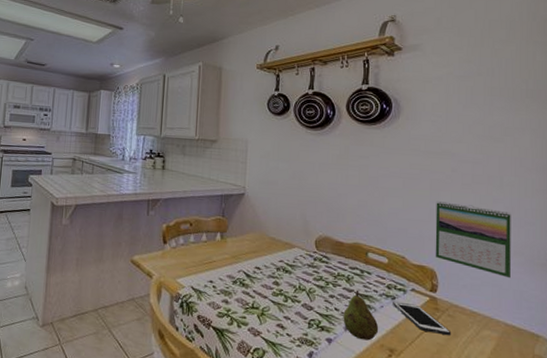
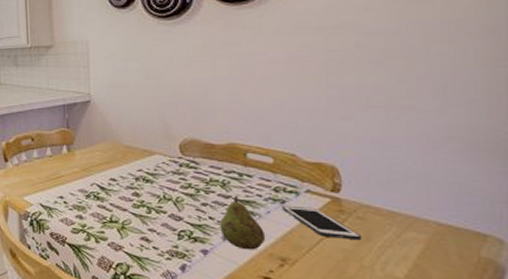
calendar: present [435,201,511,279] -> none [335,85,444,170]

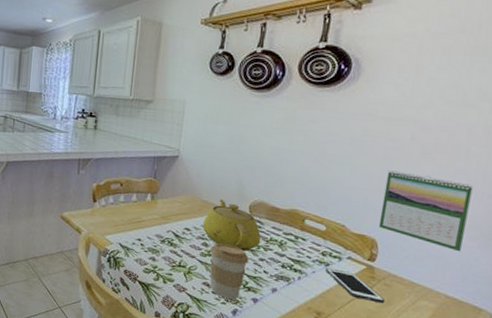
teapot: none [129,142,200,197] -> present [202,199,261,251]
coffee cup: none [142,190,189,253] -> present [209,243,249,299]
fruit: present [220,195,266,250] -> none [271,255,308,303]
calendar: none [335,85,444,170] -> present [378,170,473,252]

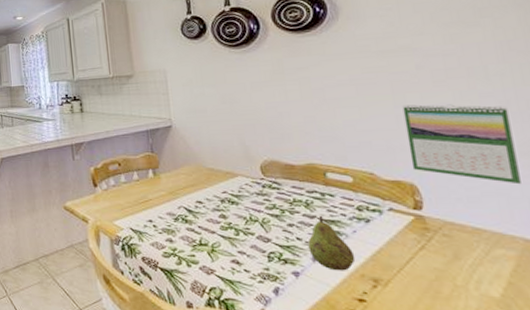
teapot: present [202,199,261,251] -> none [214,164,284,218]
coffee cup: present [209,243,249,299] -> none [229,212,277,276]
fruit: none [271,255,308,303] -> present [308,215,356,271]
cell phone: present [325,267,385,304] -> none [367,224,452,259]

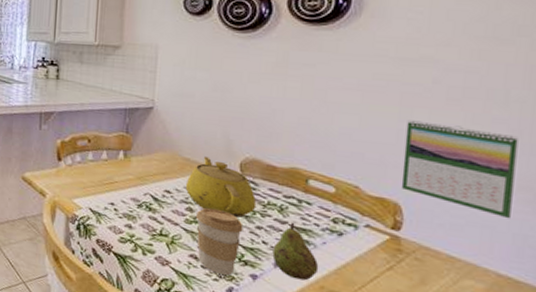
teapot: none [214,164,284,218] -> present [185,156,257,217]
coffee cup: none [229,212,277,276] -> present [195,208,243,275]

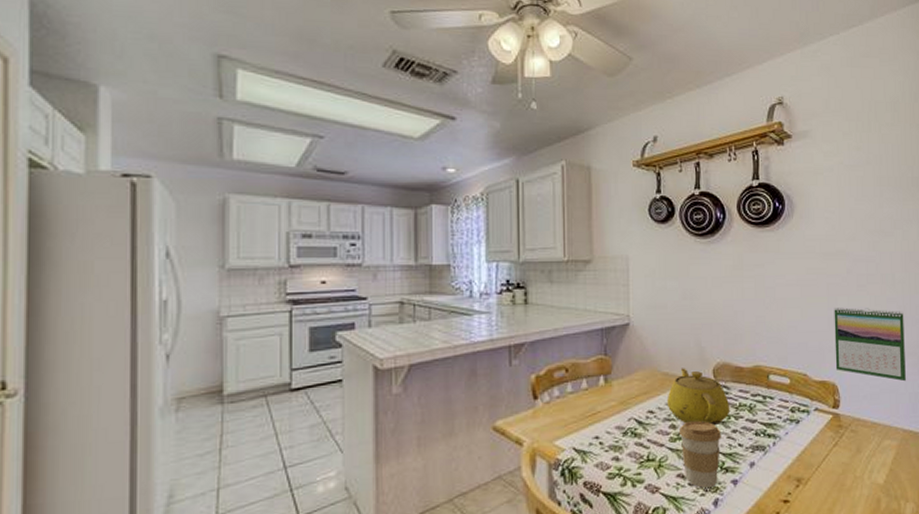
fruit: present [272,222,319,281] -> none [748,419,785,475]

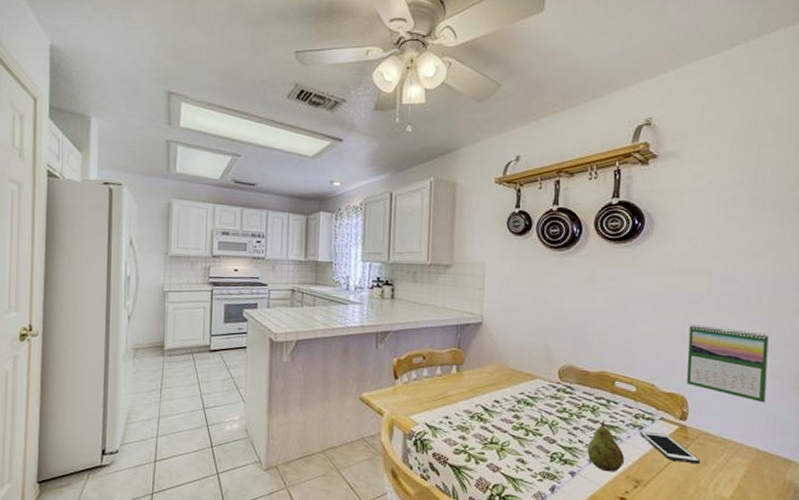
teapot: present [667,368,730,425] -> none [512,366,573,420]
coffee cup: present [678,420,722,488] -> none [521,413,563,475]
fruit: none [748,419,785,475] -> present [587,420,625,472]
cell phone: none [797,424,855,453] -> present [640,431,701,465]

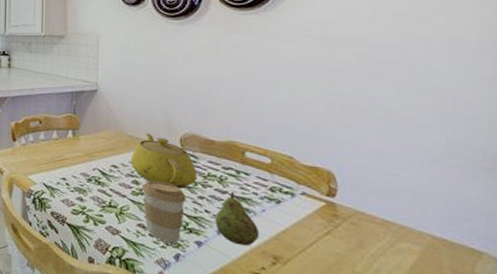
teapot: none [512,366,573,420] -> present [130,133,198,189]
coffee cup: none [521,413,563,475] -> present [141,180,186,243]
cell phone: present [640,431,701,465] -> none [277,205,356,247]
calendar: present [686,324,769,403] -> none [333,94,443,184]

